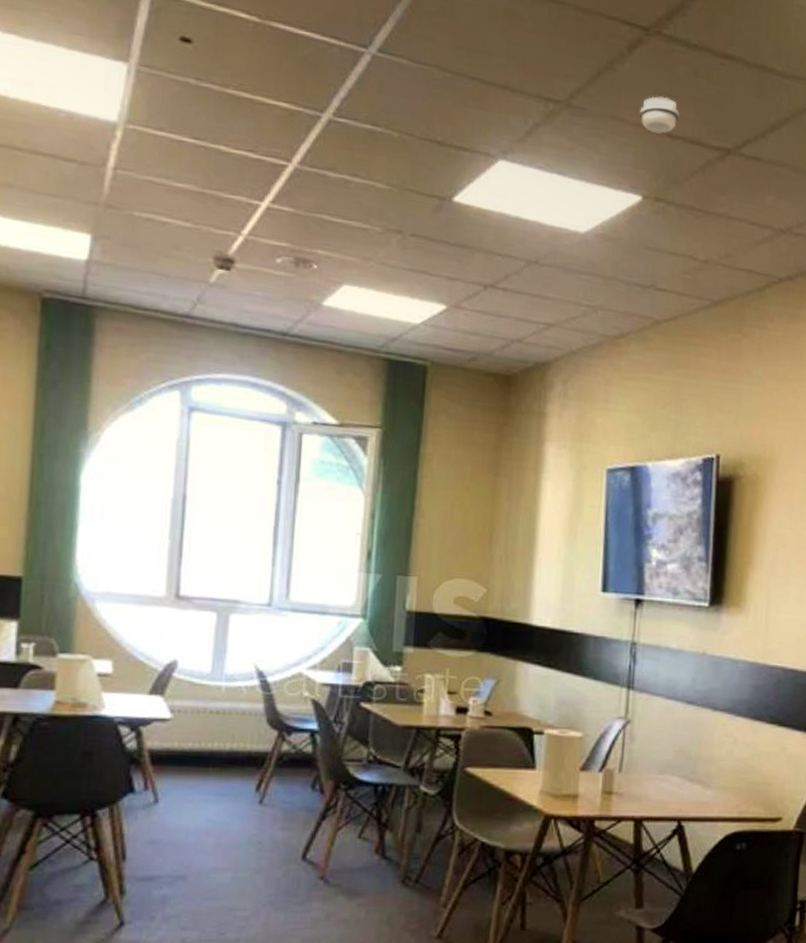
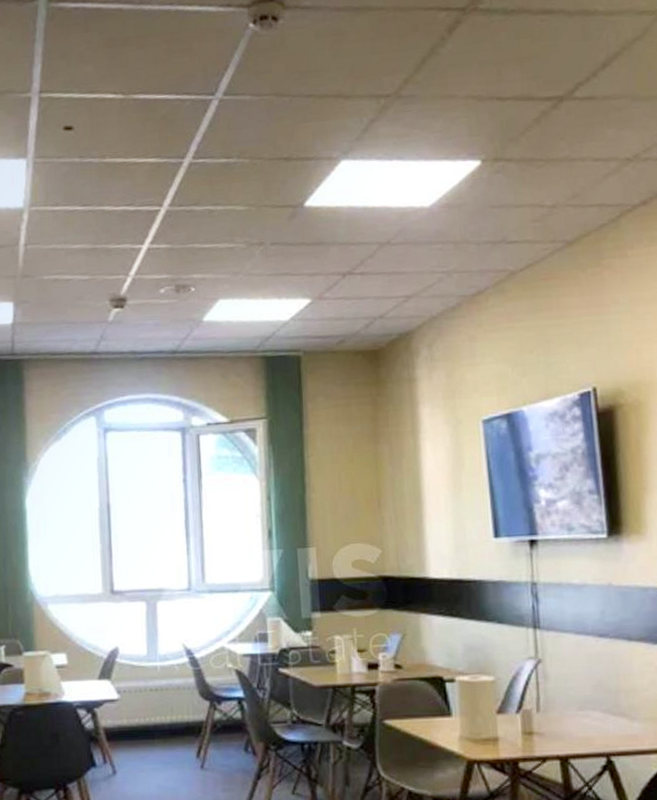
smoke detector: present [639,96,680,134] -> none [467,64,507,101]

